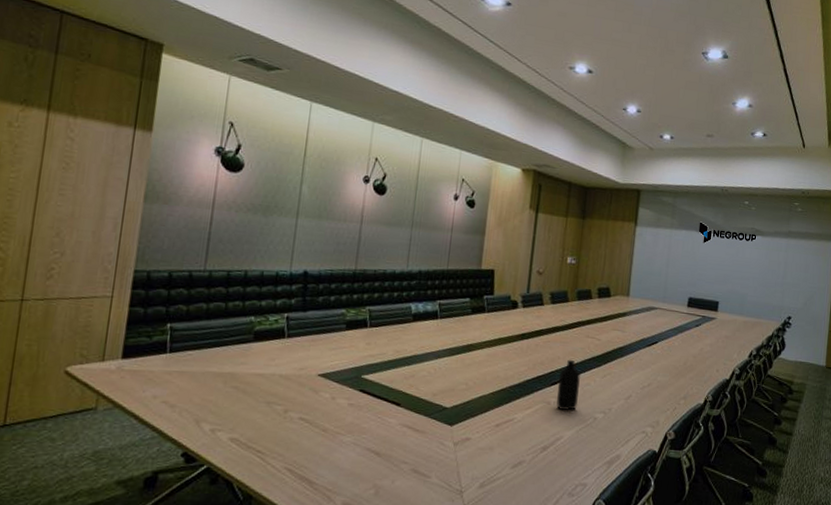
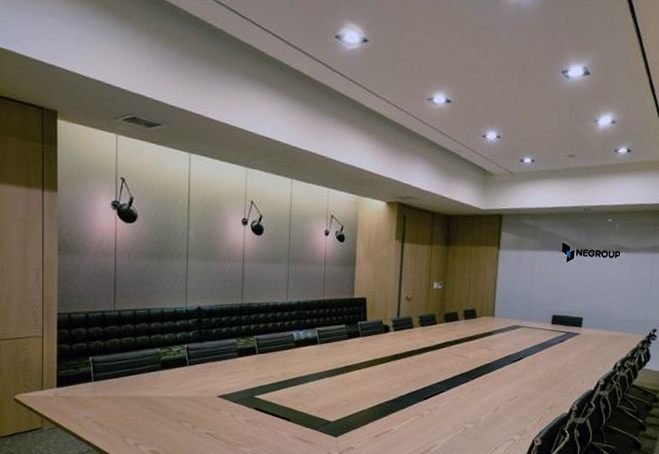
bottle: present [556,359,581,411] -> none [429,376,451,422]

